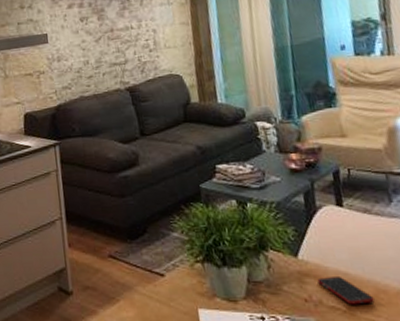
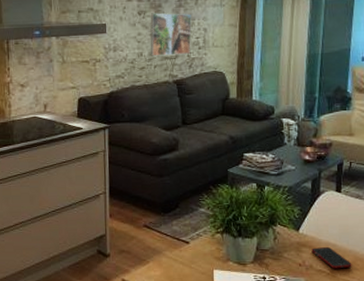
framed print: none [93,15,142,64] -> present [150,12,192,56]

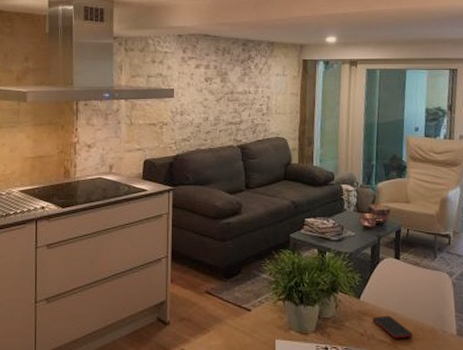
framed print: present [150,12,192,56] -> none [215,80,256,121]

